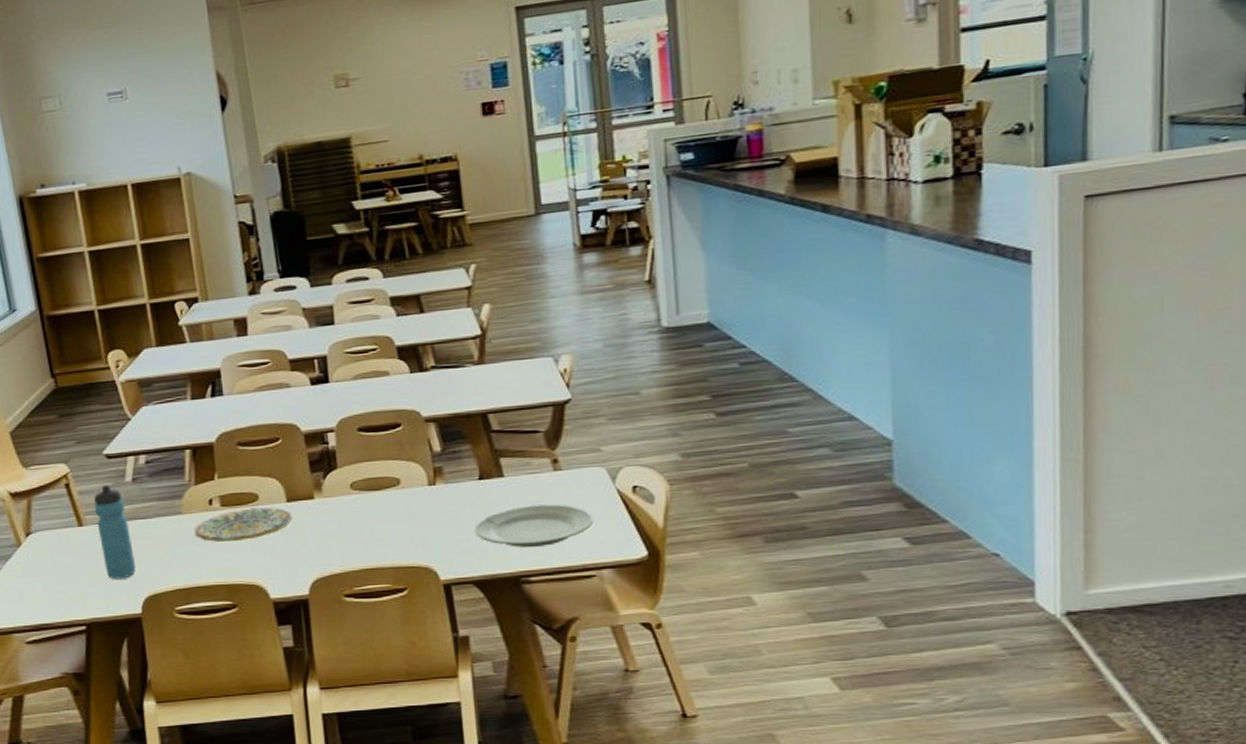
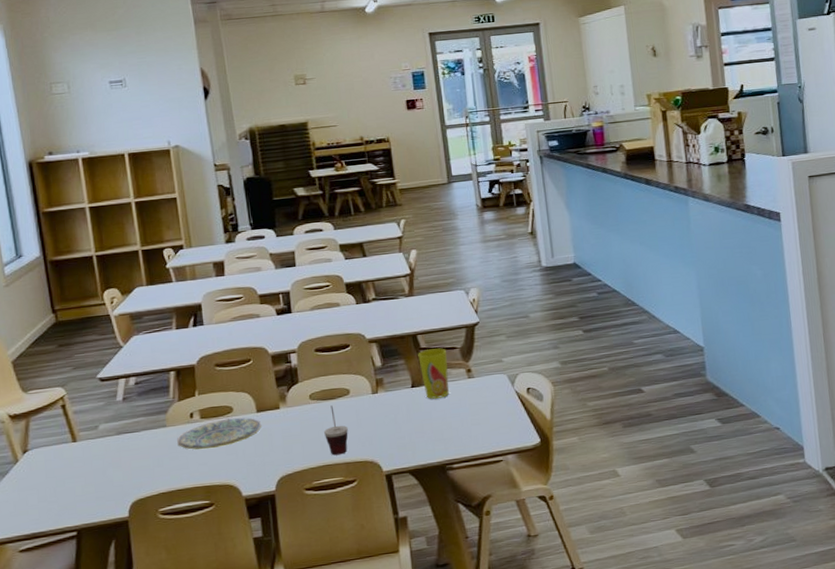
water bottle: present [94,484,137,579] -> none [87,404,125,488]
cup: none [367,498,398,558] -> present [323,405,348,456]
plate: present [475,504,594,547] -> none [409,405,500,441]
cup: none [488,431,528,495] -> present [418,348,449,399]

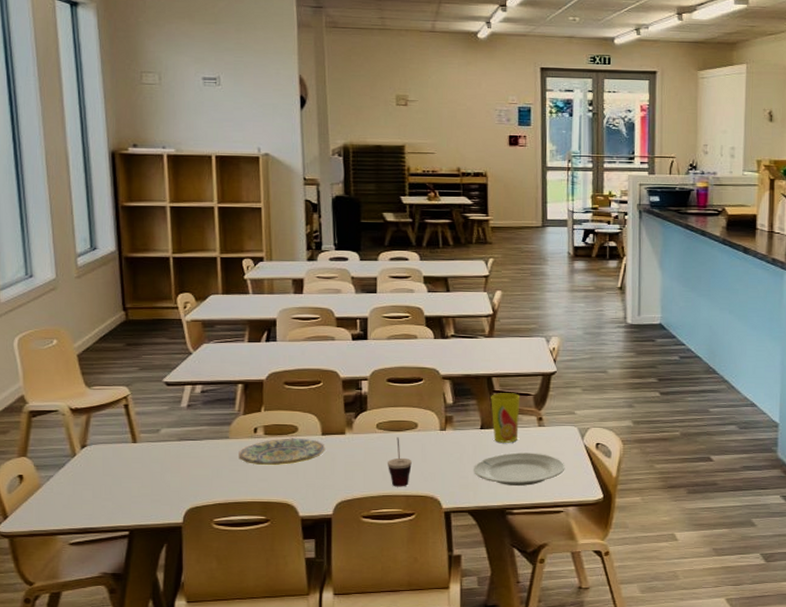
plate: none [409,405,500,441] -> present [474,452,565,486]

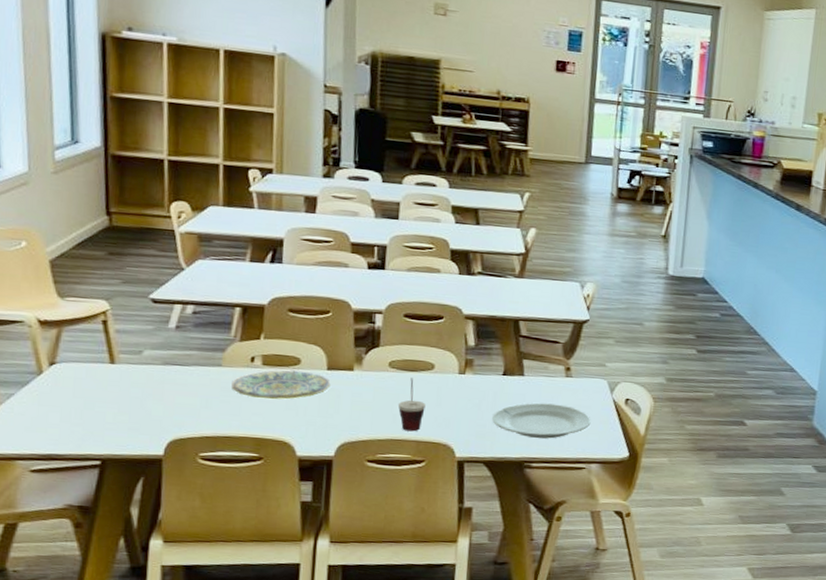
cup: present [491,393,521,443] -> none [516,338,549,392]

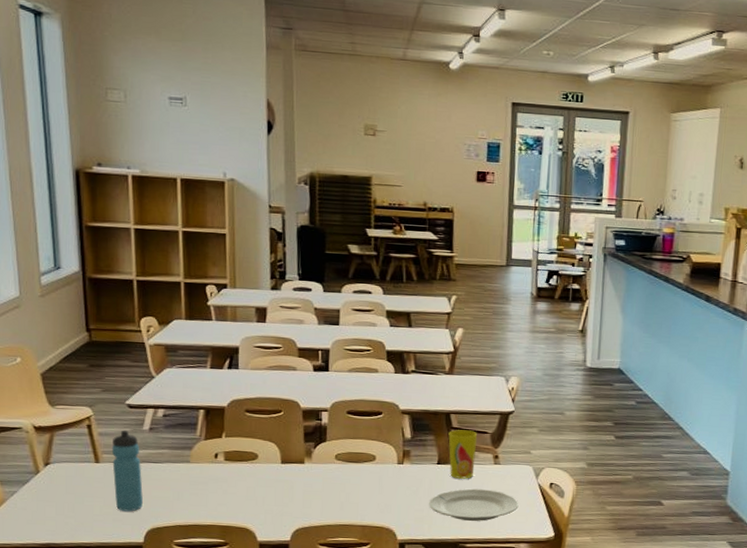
water bottle: none [130,327,166,420] -> present [111,430,144,512]
plate: present [231,370,331,399] -> none [199,464,285,491]
cup: present [397,378,426,432] -> none [344,469,369,517]
cup: none [516,338,549,392] -> present [448,429,478,479]

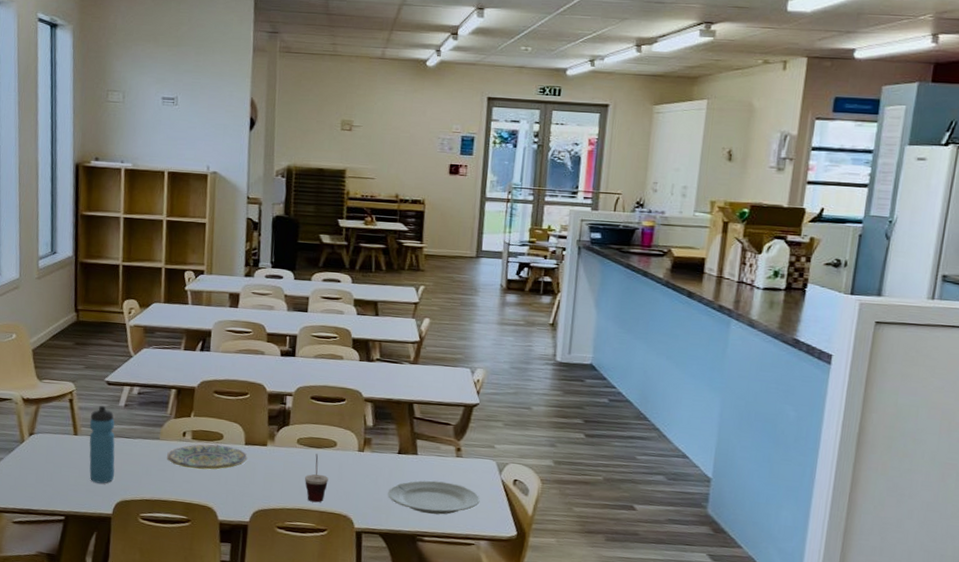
plate: none [199,464,285,491] -> present [167,444,248,470]
cup: none [344,469,369,517] -> present [304,454,328,503]
cup: present [448,429,478,479] -> none [410,419,441,471]

